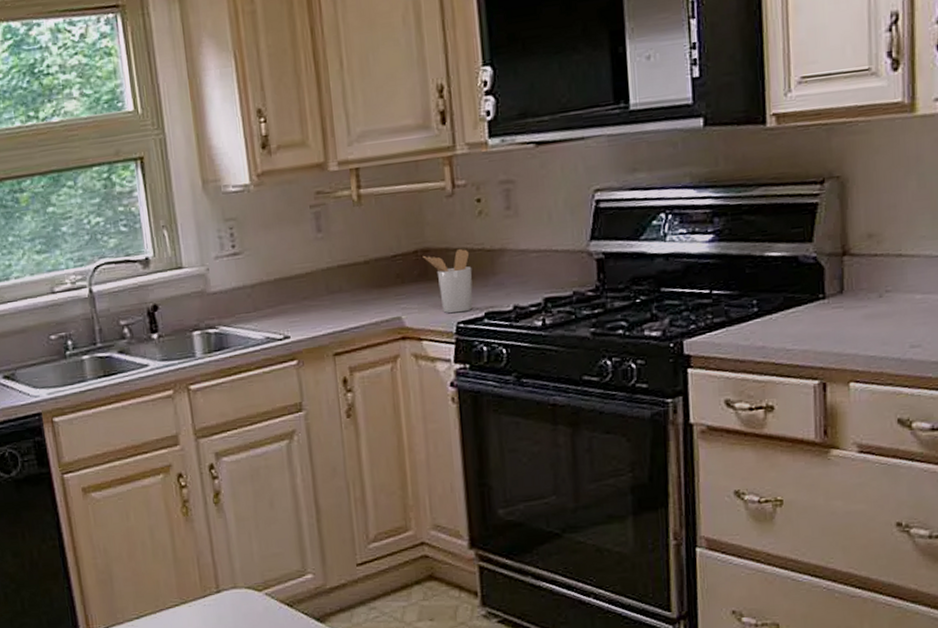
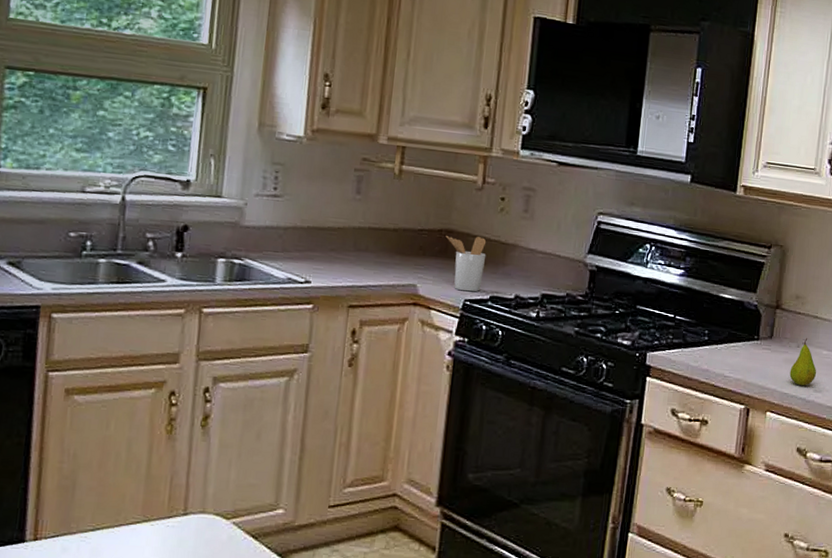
fruit: none [873,282,911,344] -> present [789,337,817,386]

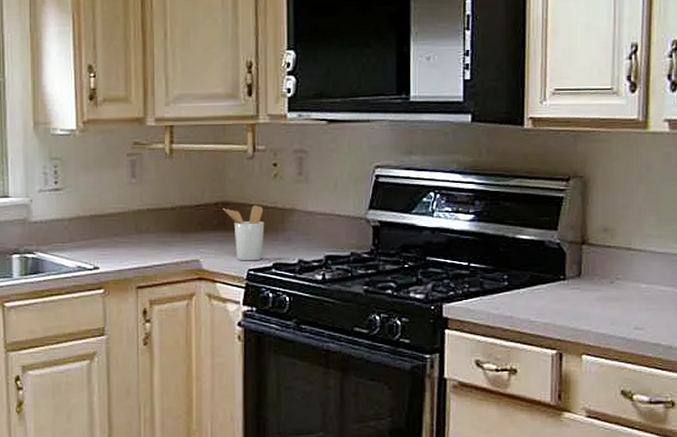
fruit: present [789,337,817,386] -> none [605,271,636,324]

